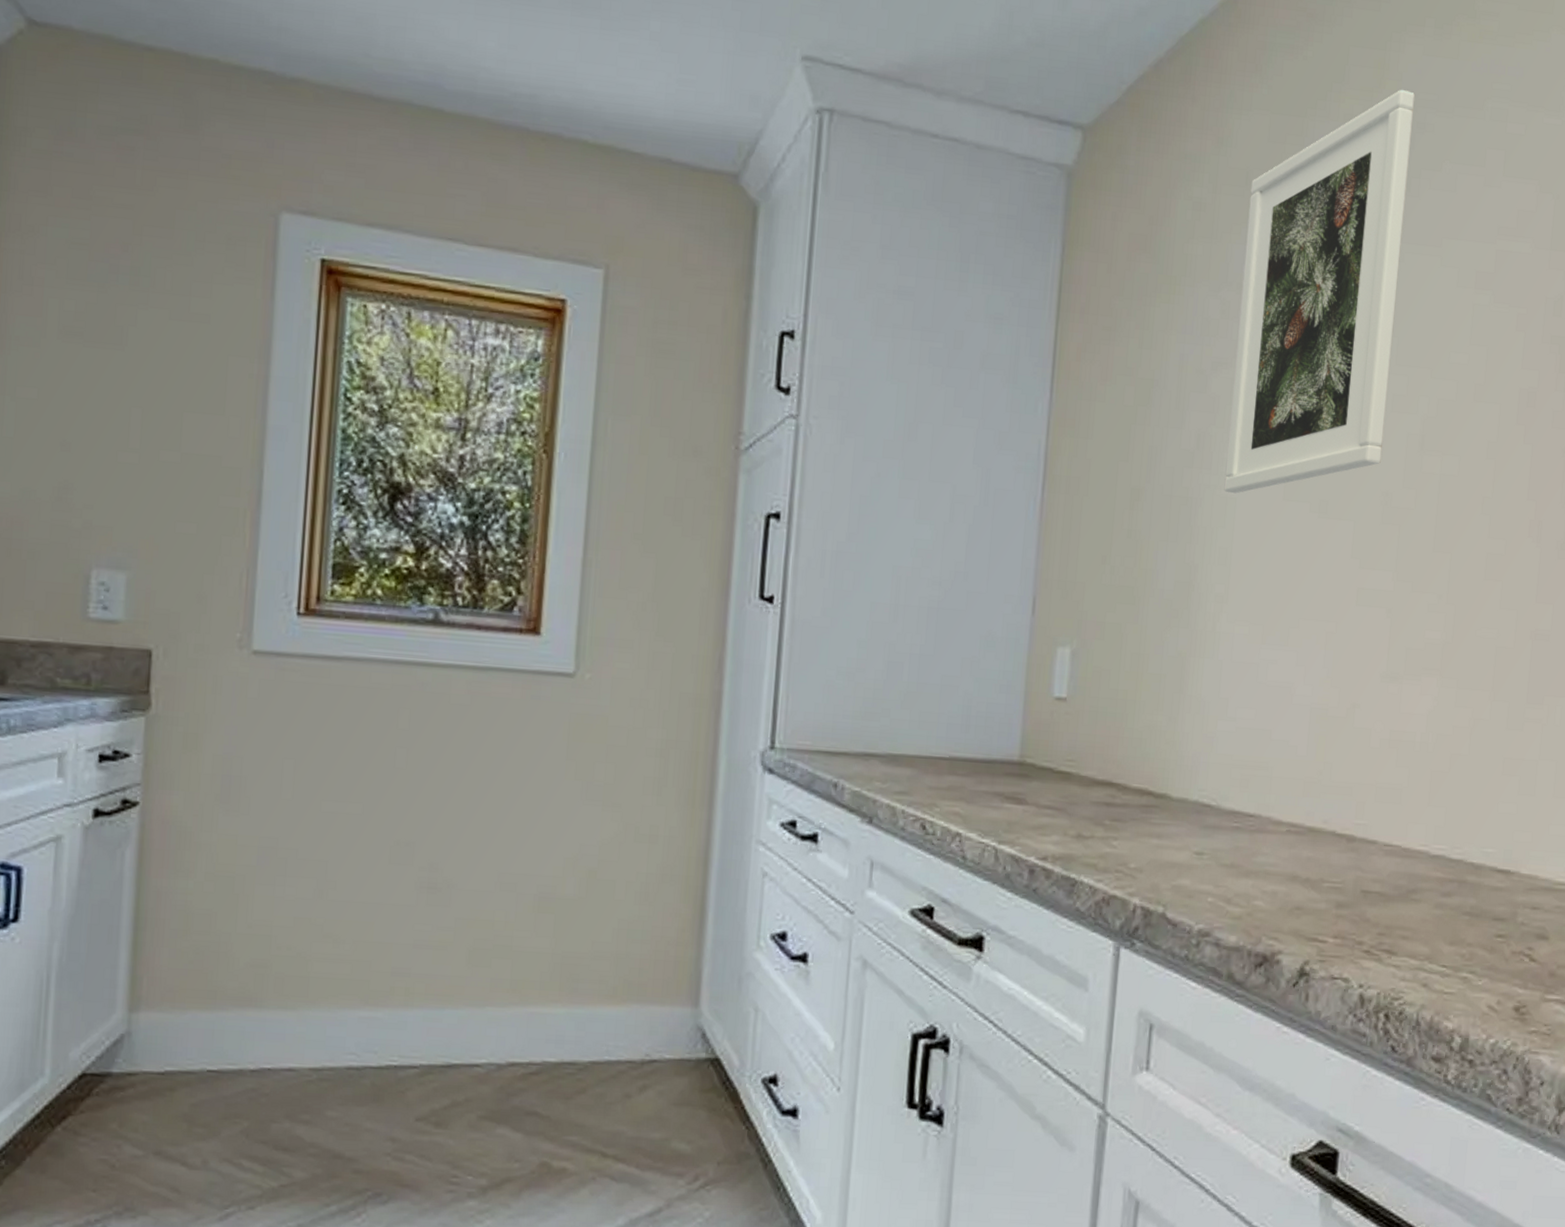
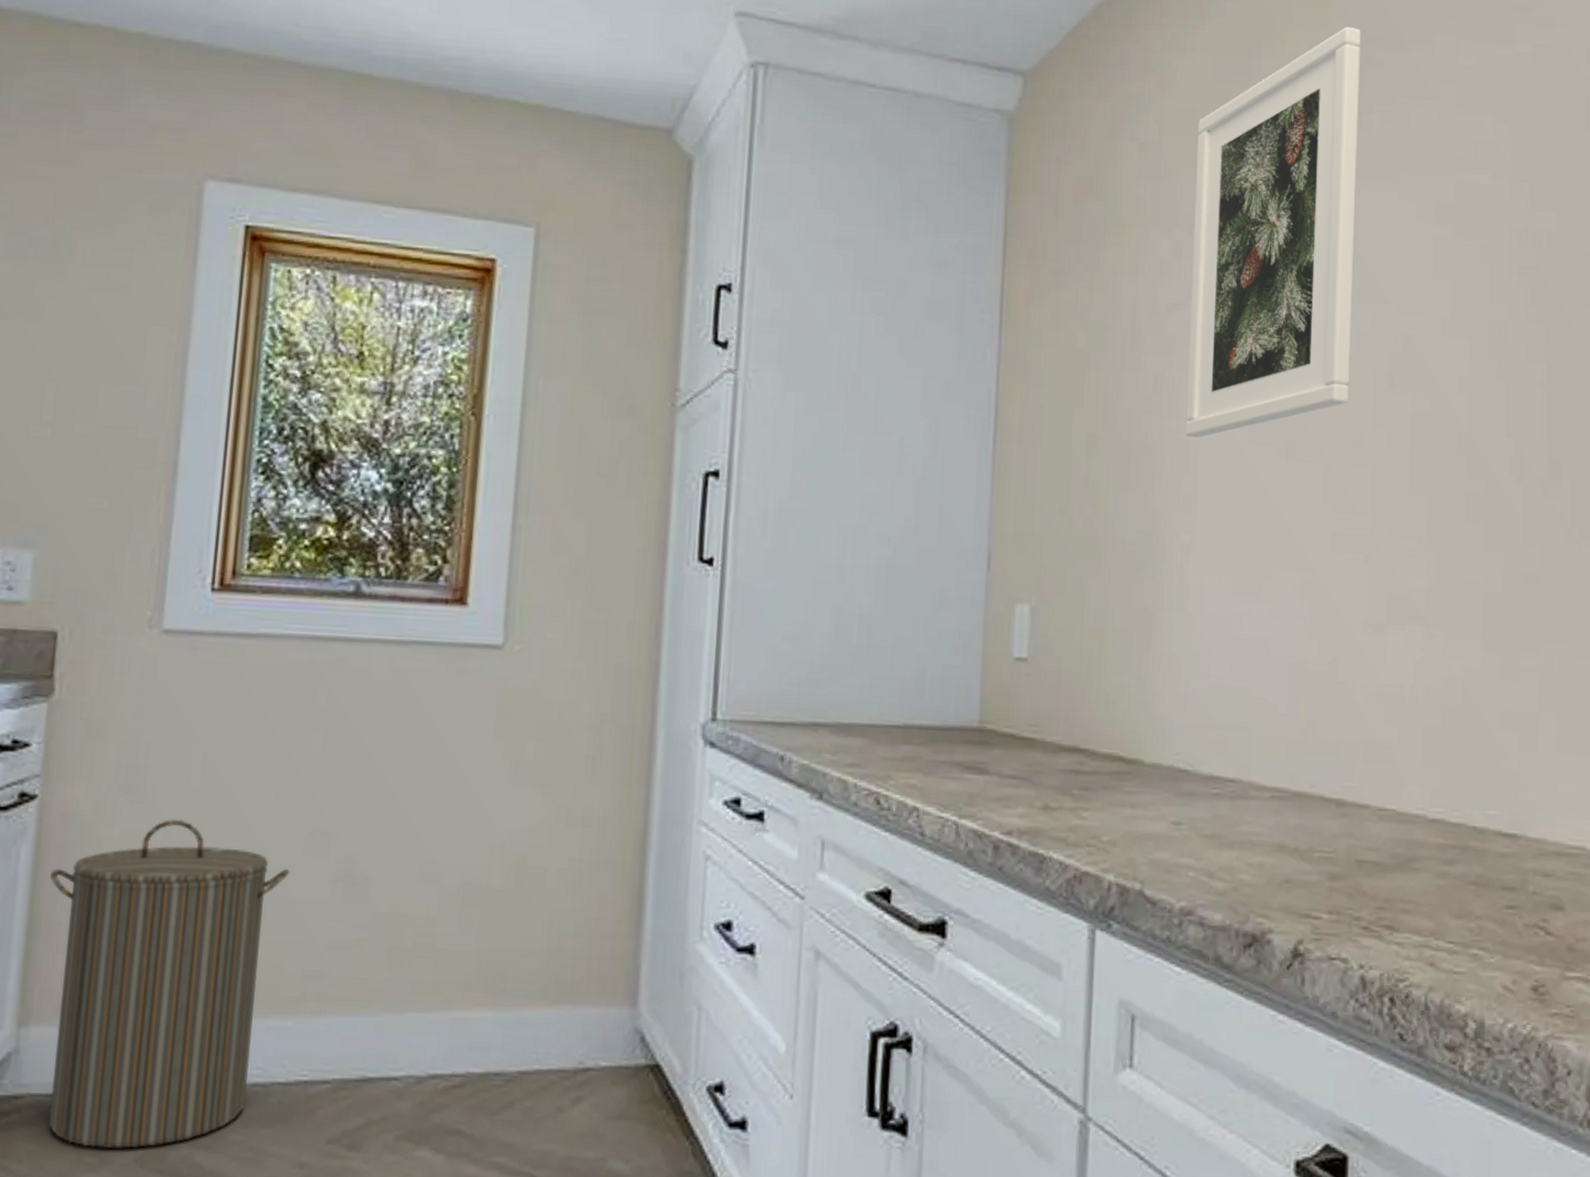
laundry hamper: none [154,827,377,1122] -> present [48,818,290,1149]

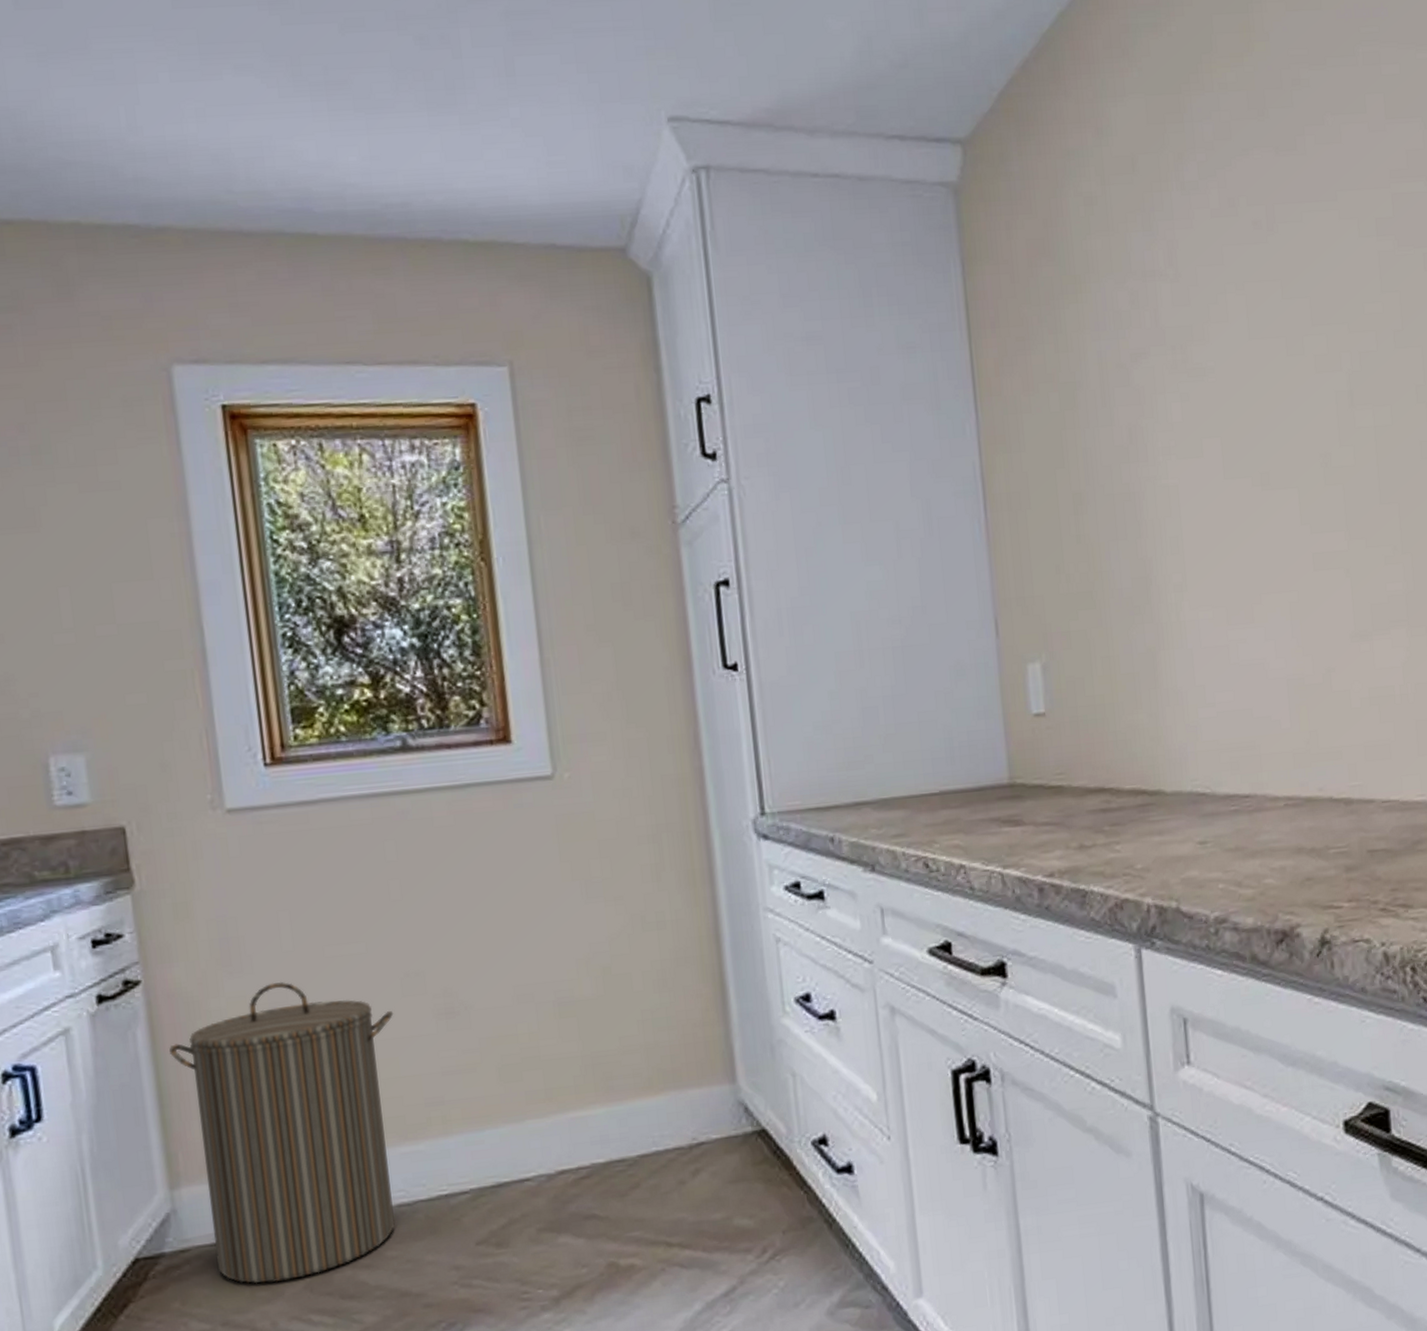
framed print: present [1185,27,1361,438] -> none [1138,49,1314,482]

